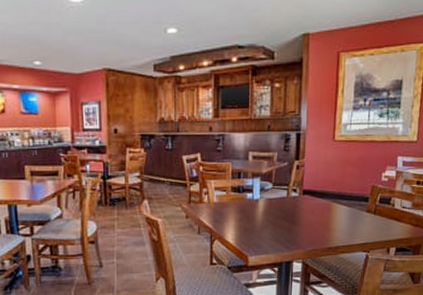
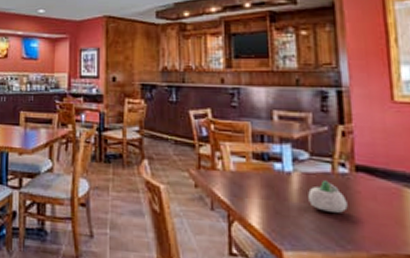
succulent planter: none [269,203,295,225] -> present [308,181,348,213]

